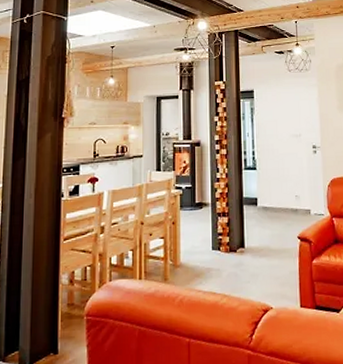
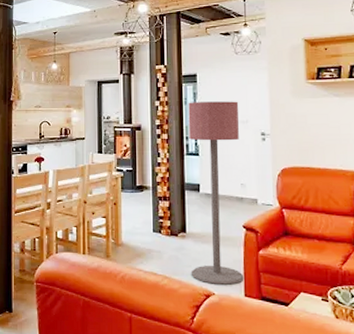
floor lamp: none [246,116,300,298] -> present [188,101,244,285]

